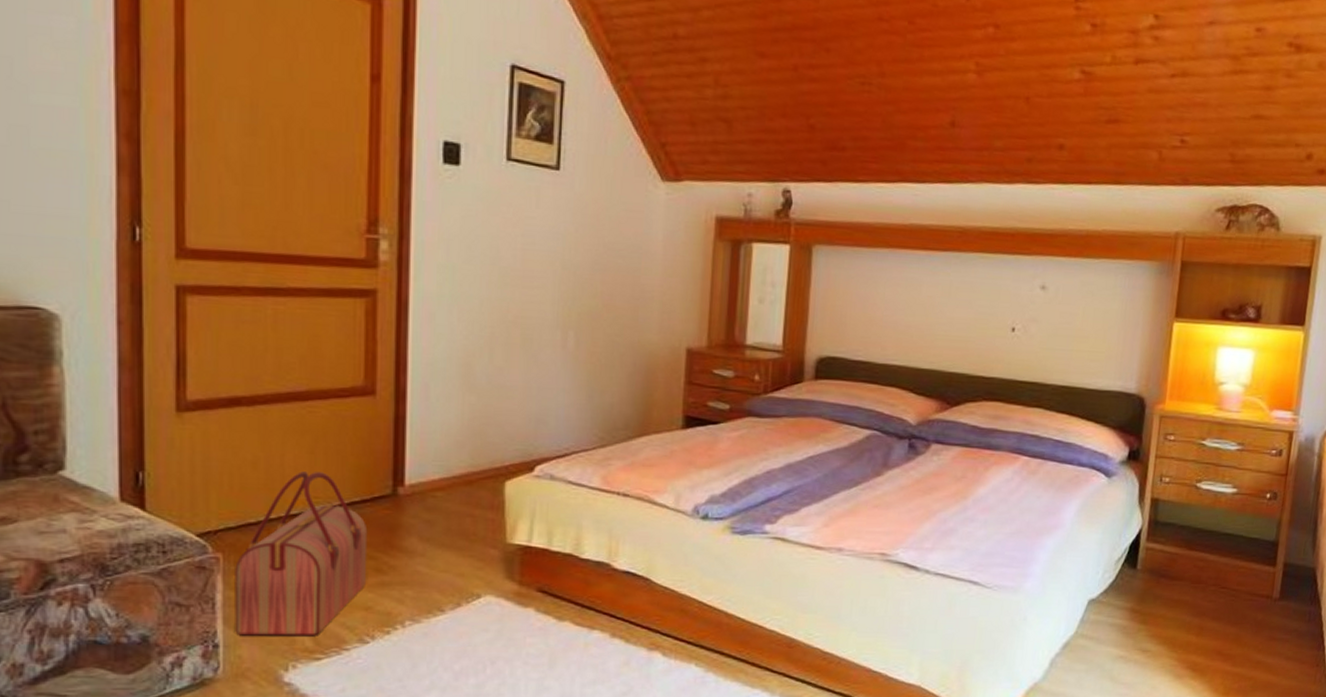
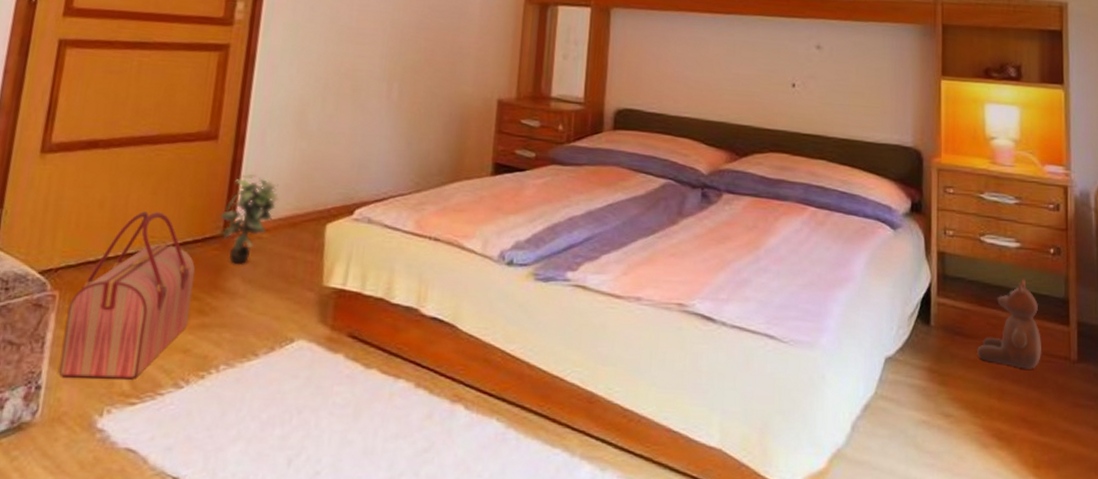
potted plant: none [389,430,452,524] -> present [221,173,280,265]
teddy bear: none [1181,522,1247,608] -> present [977,278,1041,369]

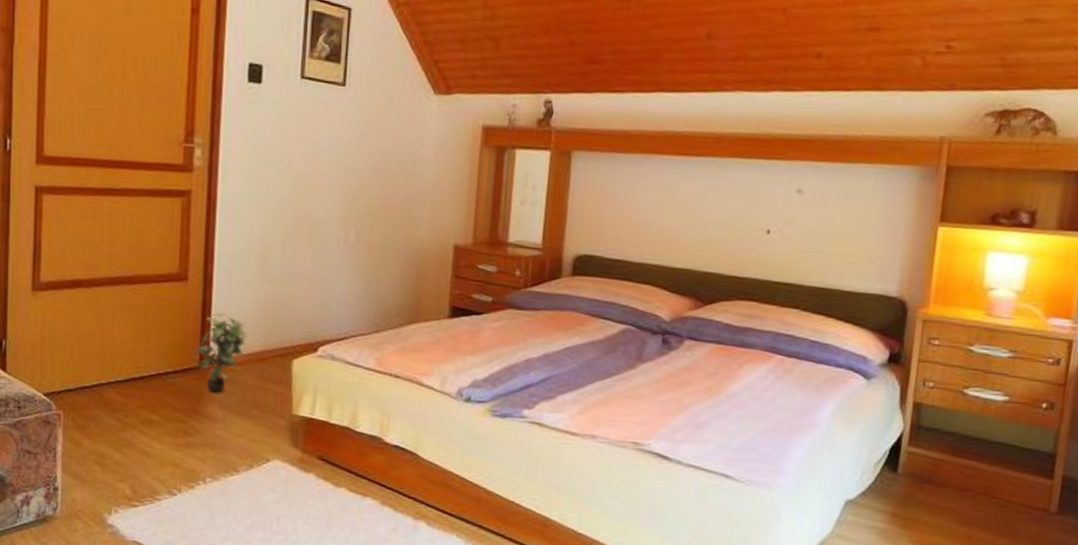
handbag: present [58,211,196,379] -> none [71,344,178,486]
teddy bear: present [977,278,1041,369] -> none [946,431,1020,519]

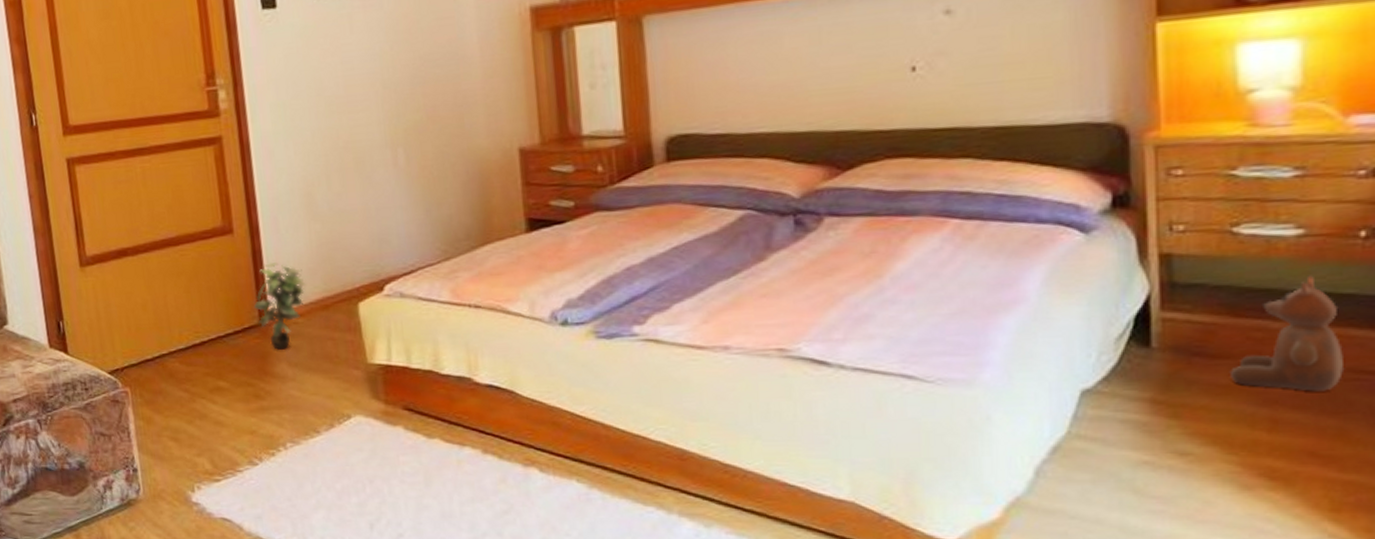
teddy bear: none [946,431,1020,519] -> present [1230,275,1343,392]

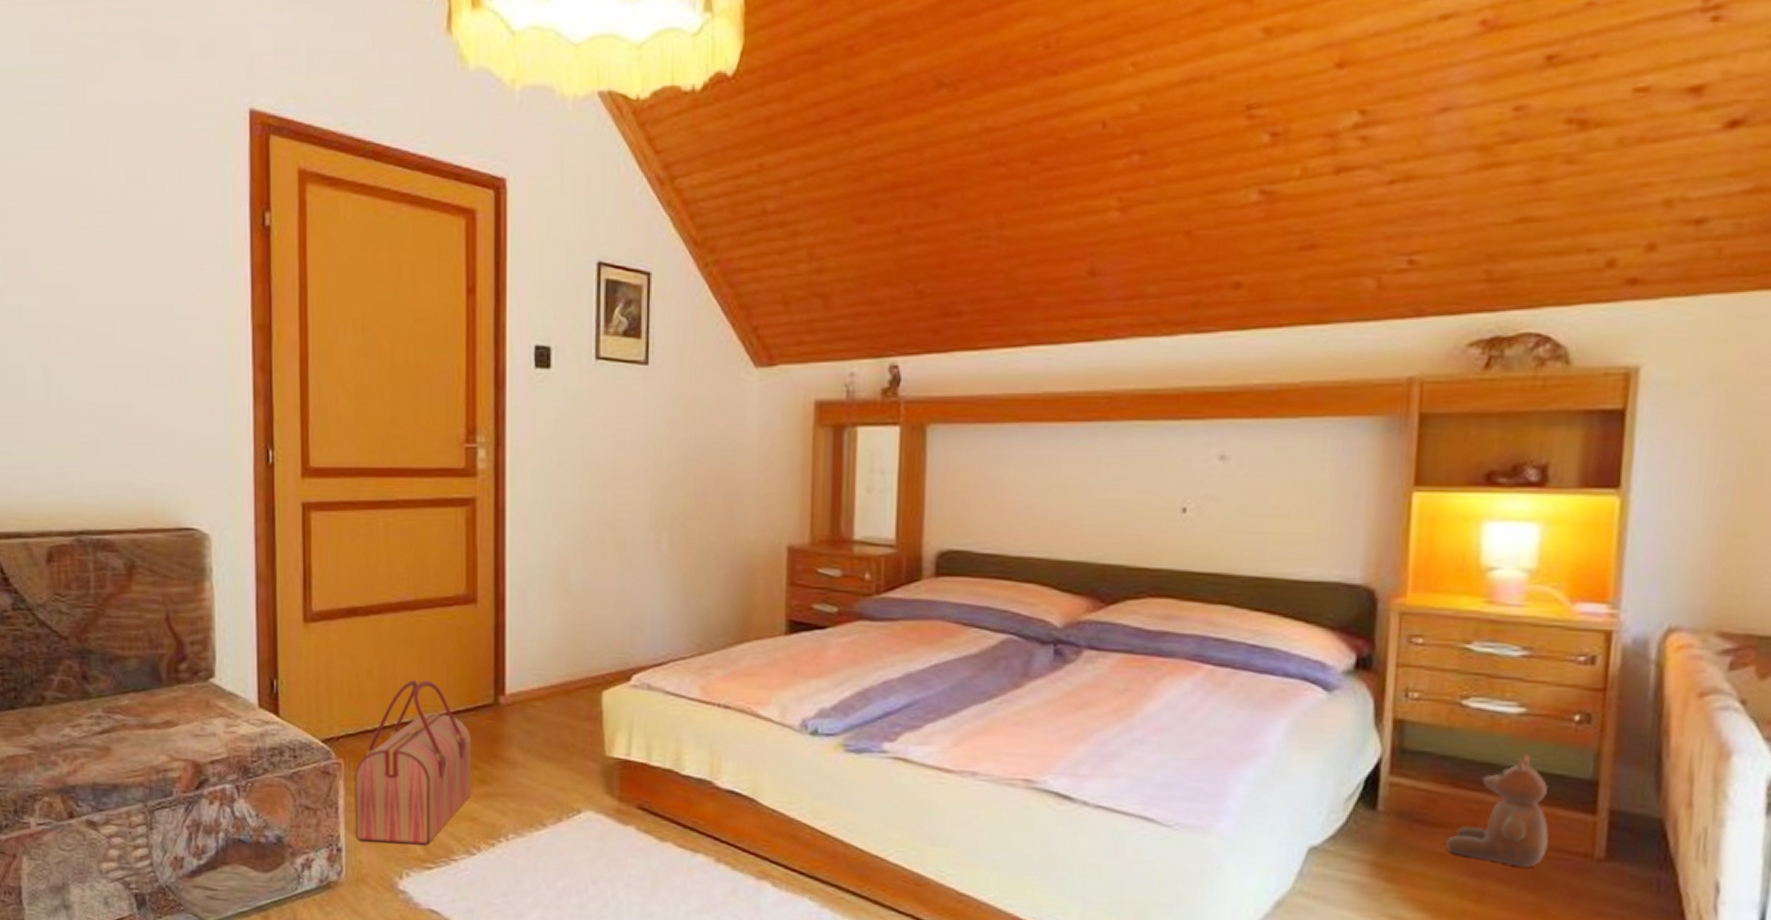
handbag: none [141,309,249,461] -> present [354,680,472,845]
potted plant: present [254,261,306,351] -> none [490,638,549,735]

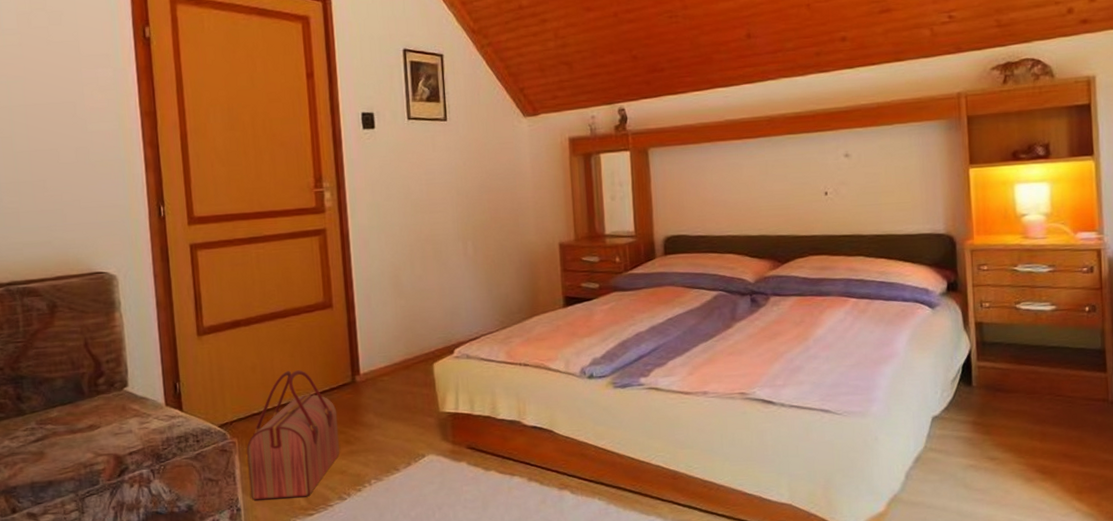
teddy bear: present [1446,753,1549,867] -> none [1018,336,1080,413]

